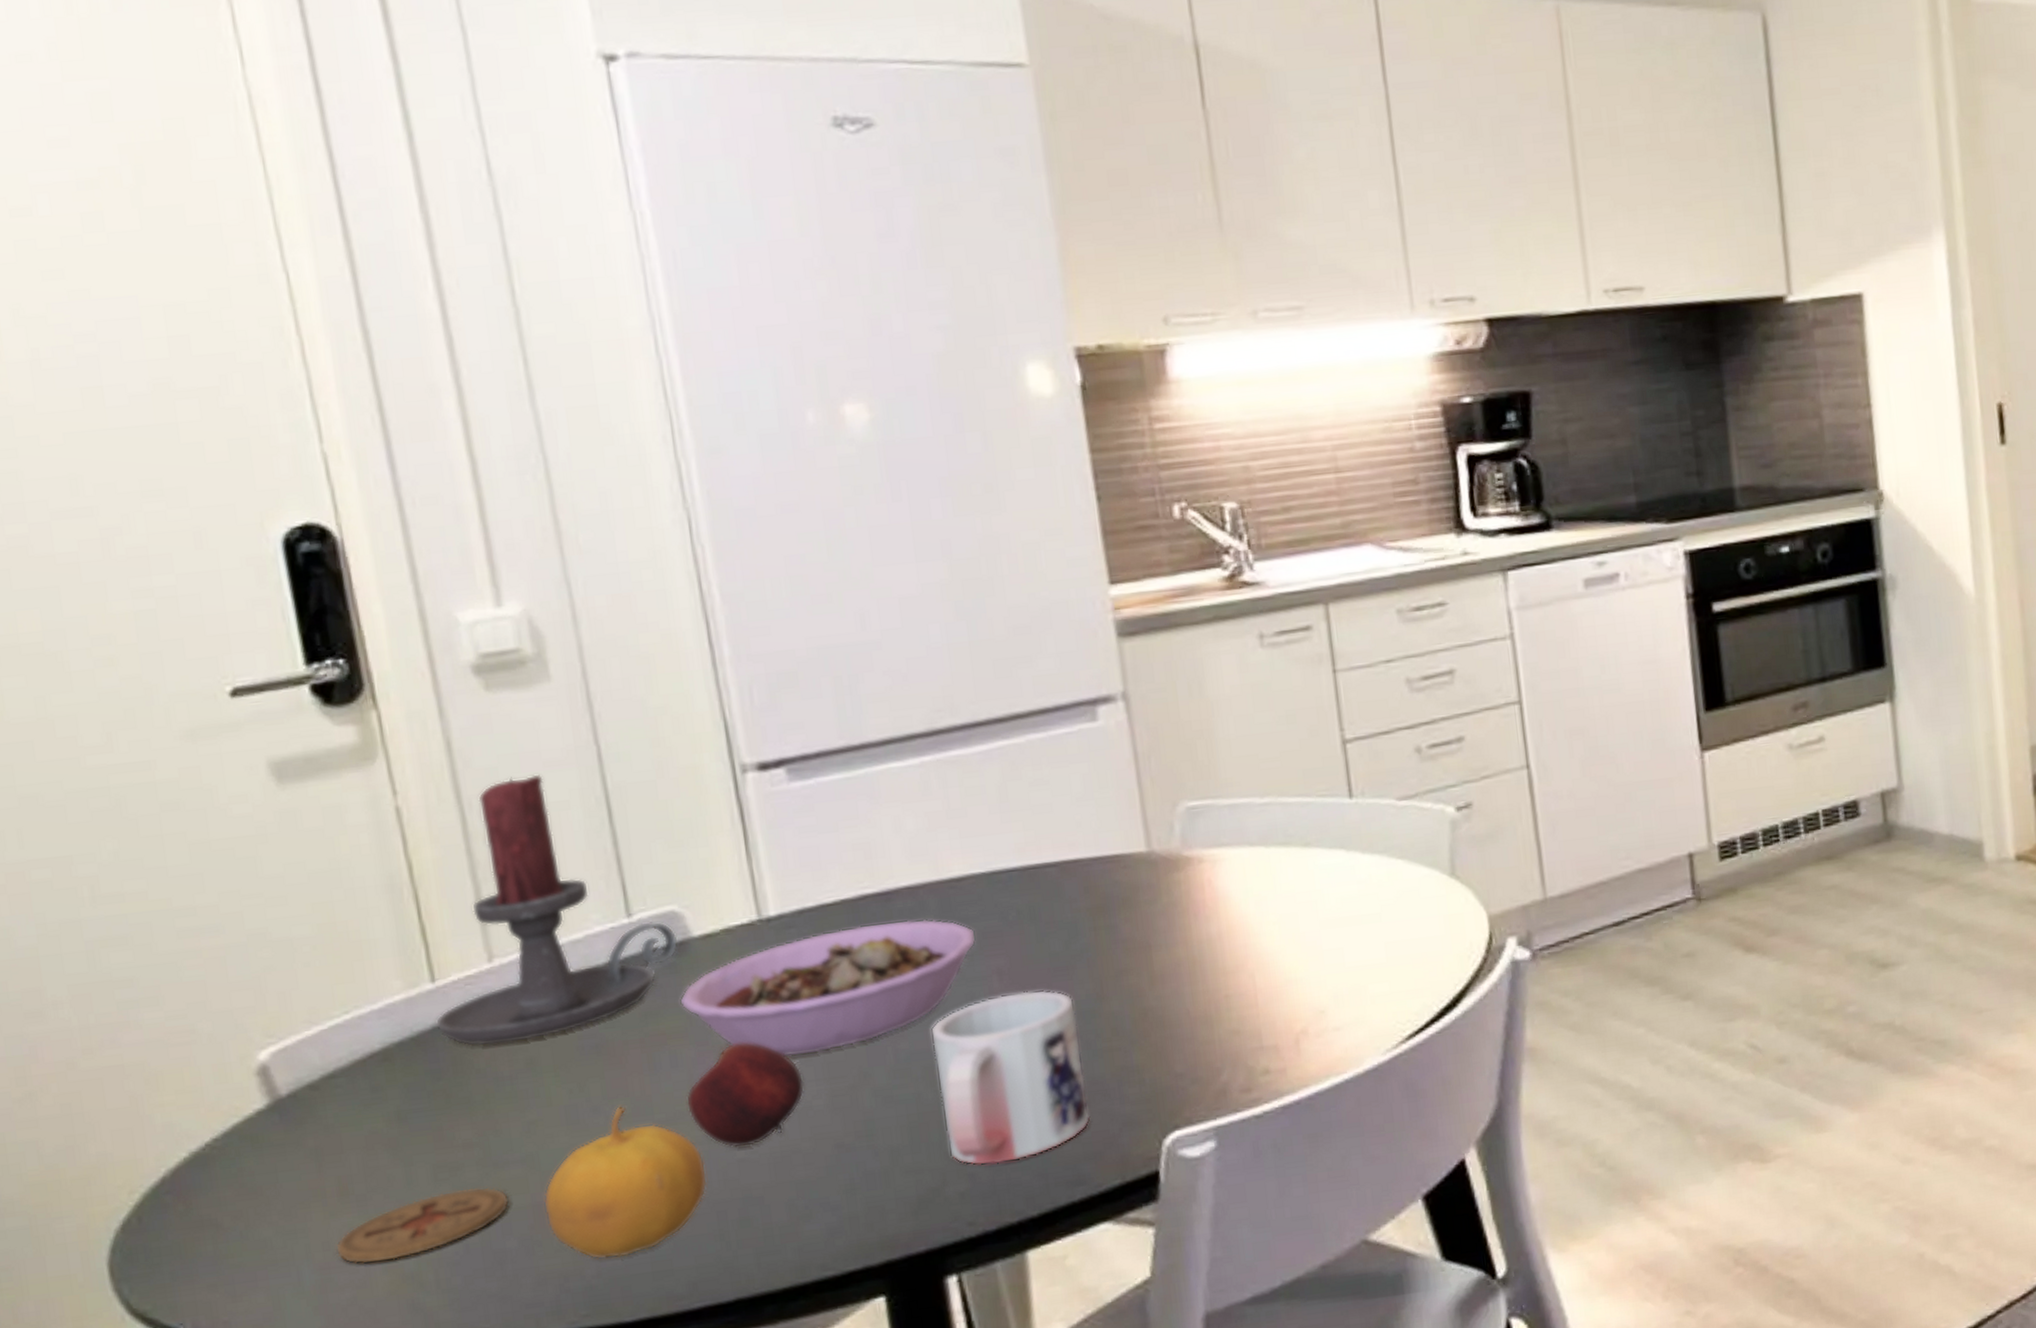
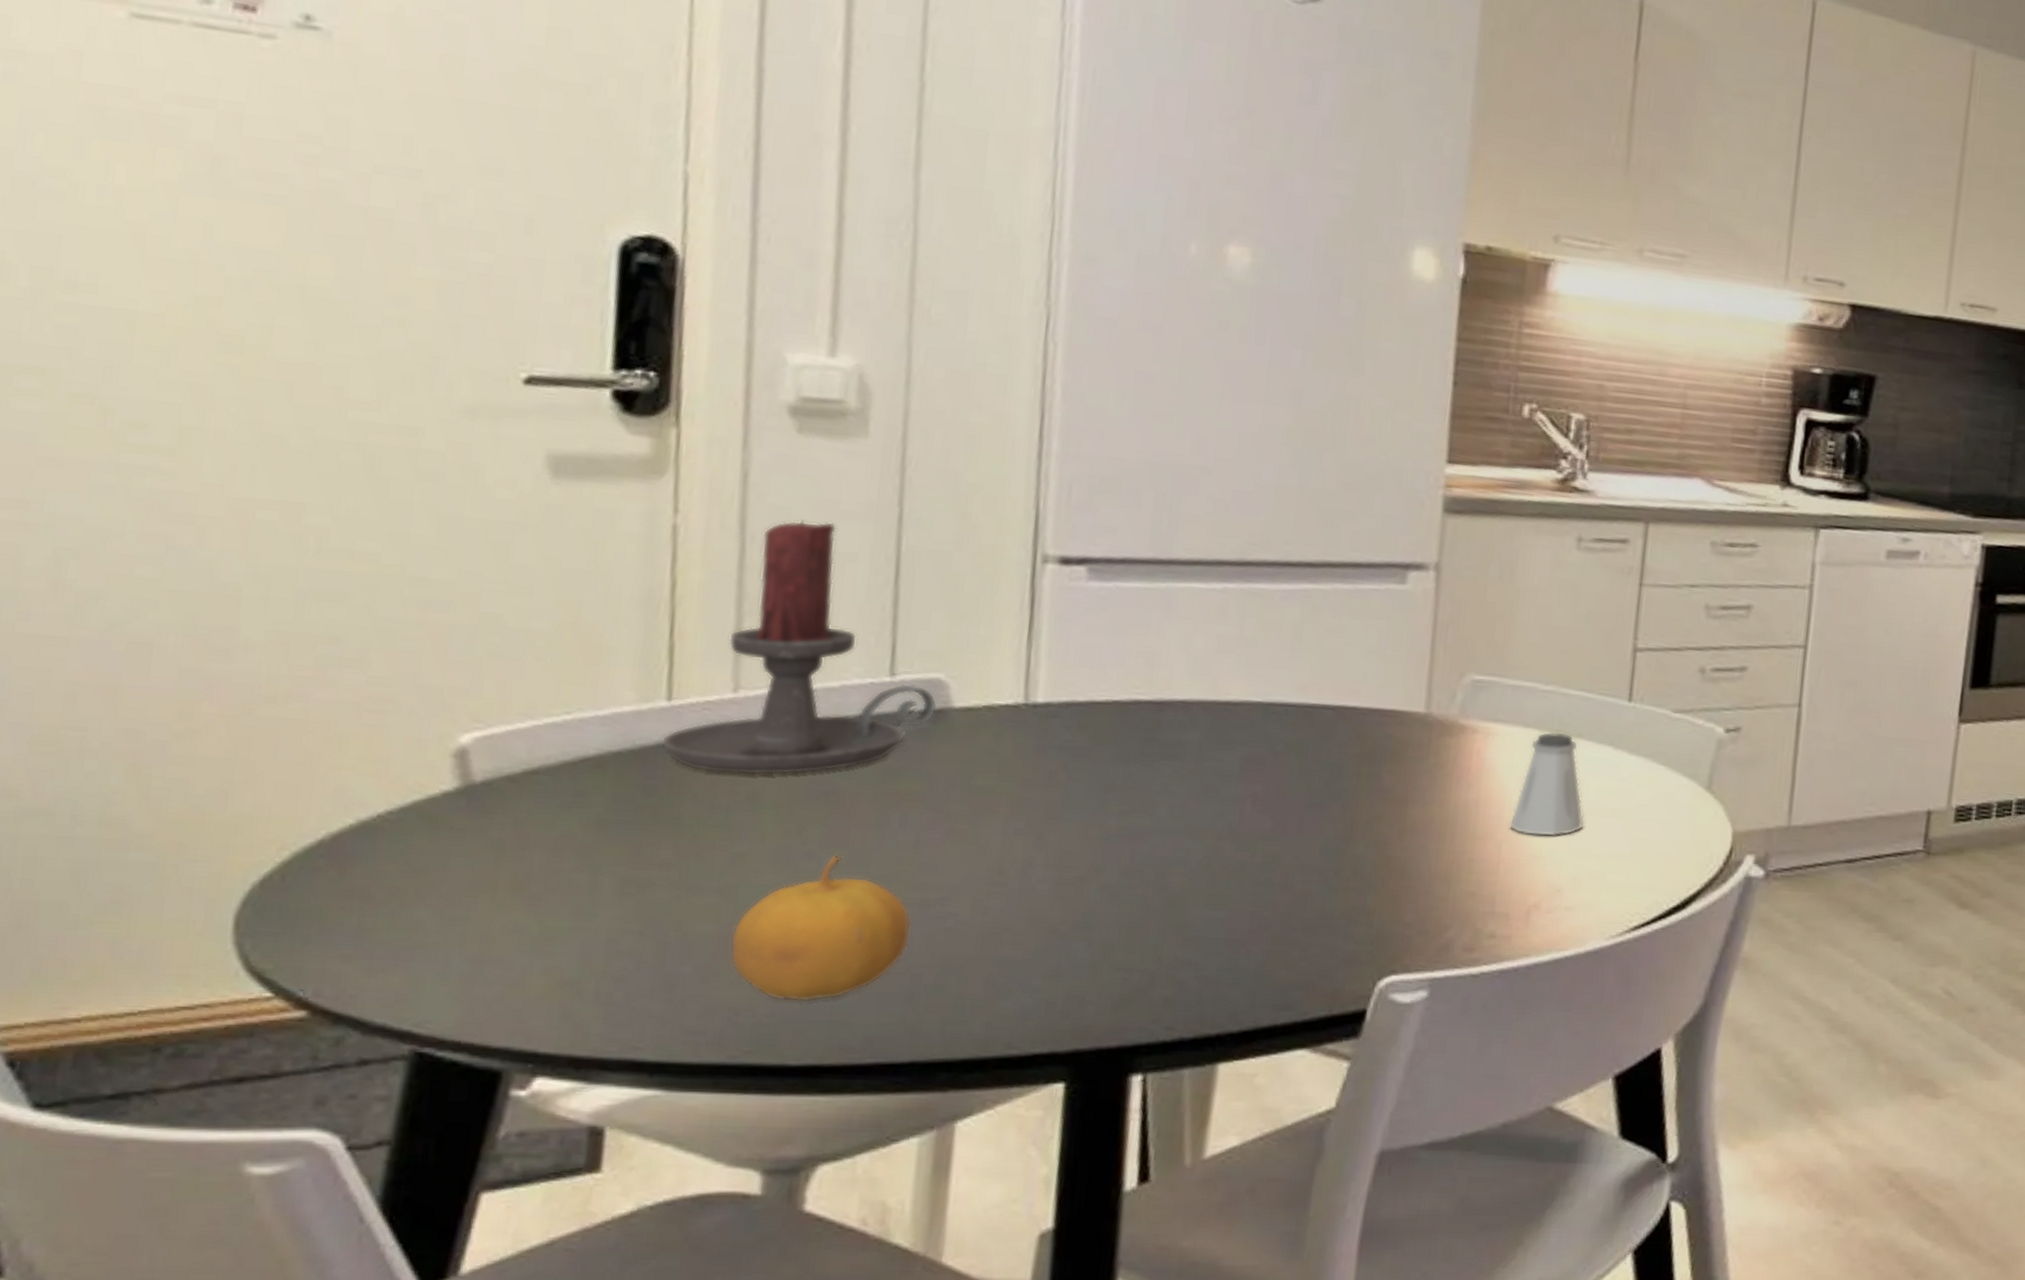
coaster: present [335,1186,510,1264] -> none [493,906,696,965]
bowl: present [680,919,976,1056] -> none [924,727,1238,841]
apple: present [686,1042,805,1148] -> none [905,815,1034,917]
mug: present [930,989,1091,1166] -> none [1162,818,1322,977]
saltshaker: none [1257,844,1333,960] -> present [1510,731,1584,837]

